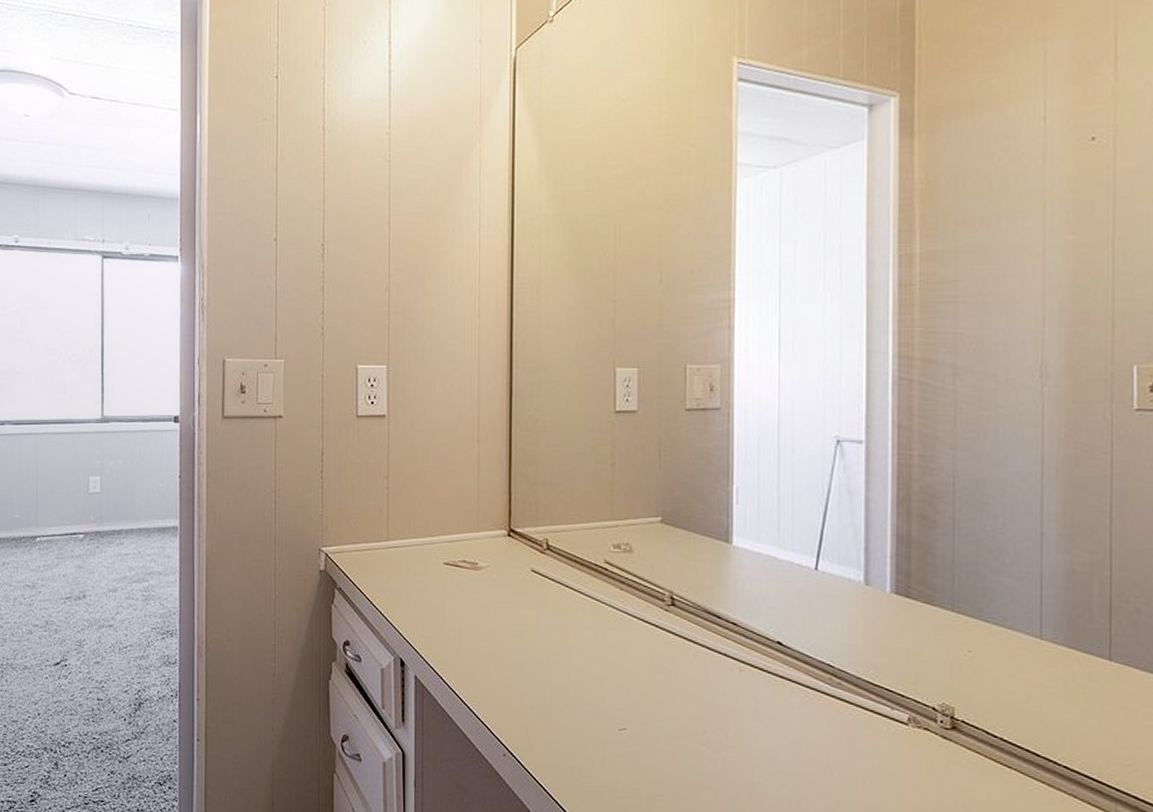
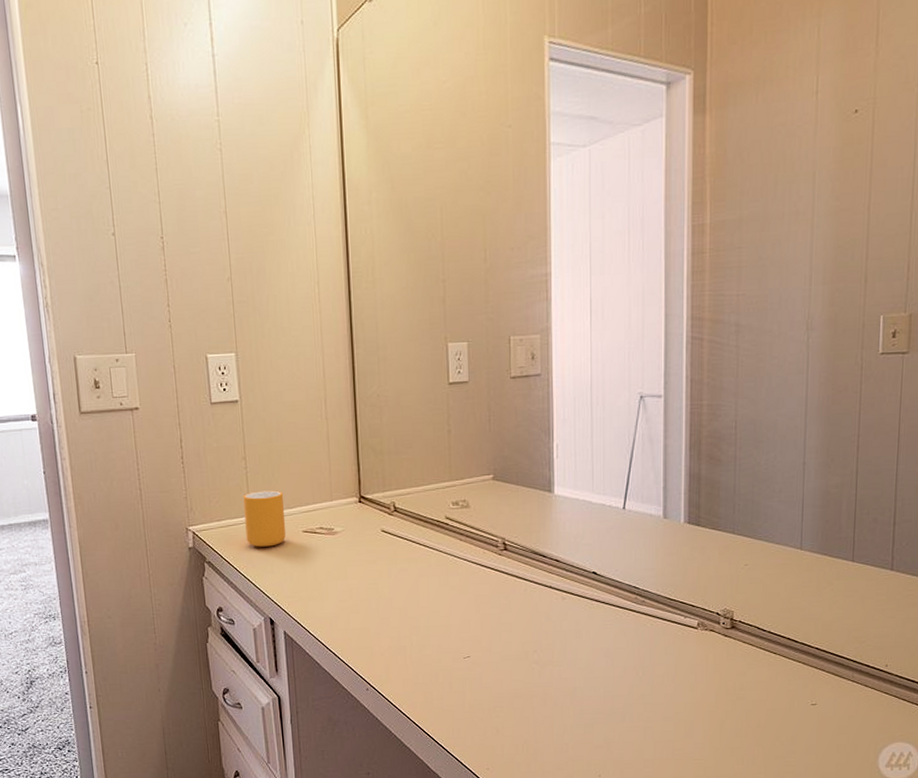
mug: none [382,514,426,577] -> present [243,490,286,547]

